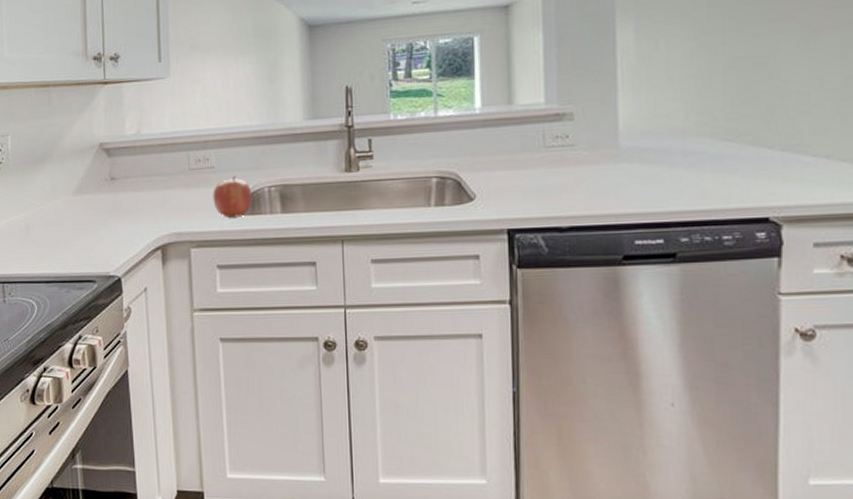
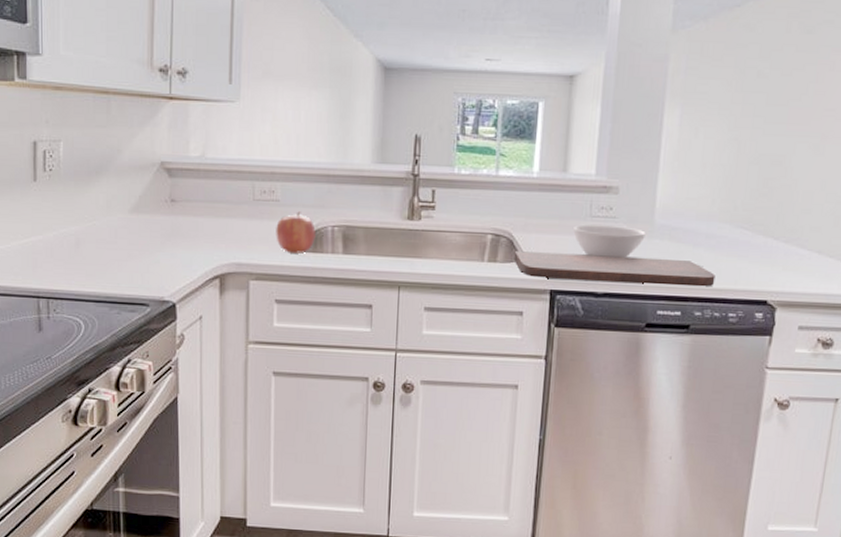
cutting board: none [463,182,701,218] -> present [514,251,715,287]
soup bowl: none [527,154,610,189] -> present [573,224,646,258]

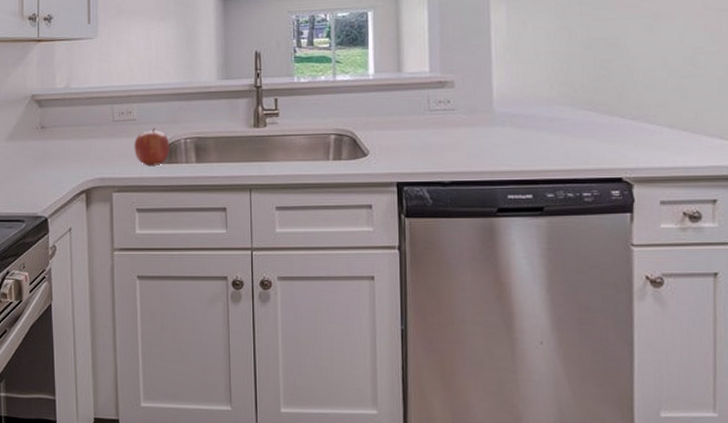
cutting board: present [514,251,715,287] -> none [358,144,564,172]
soup bowl: present [573,224,646,258] -> none [414,117,486,148]

